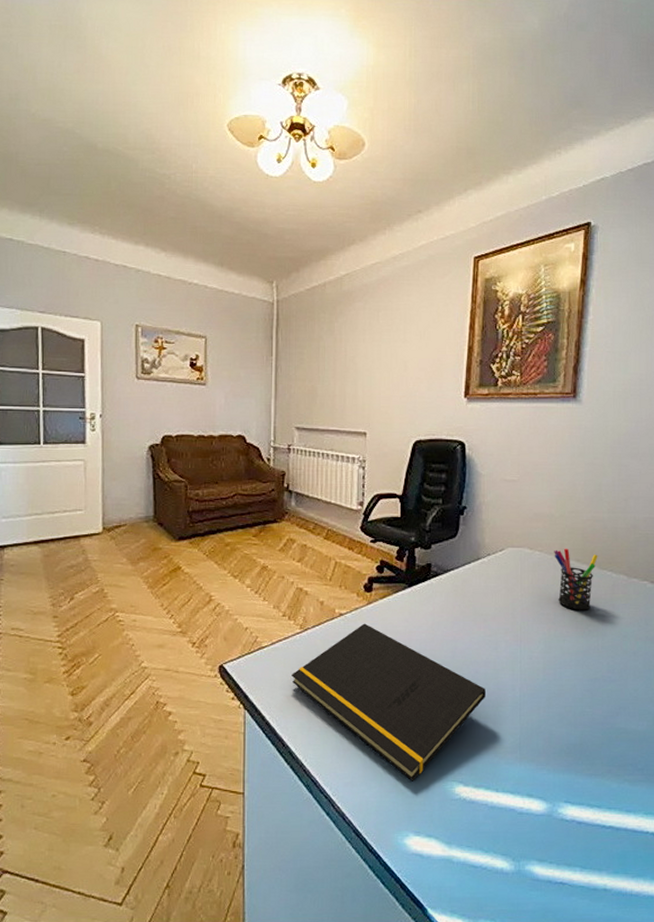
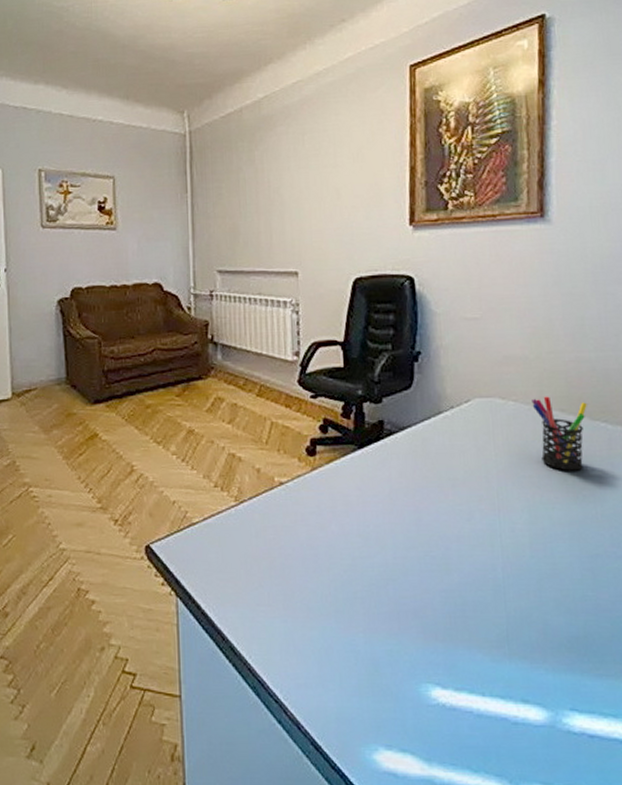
notepad: present [292,623,486,781] -> none [228,493,461,683]

